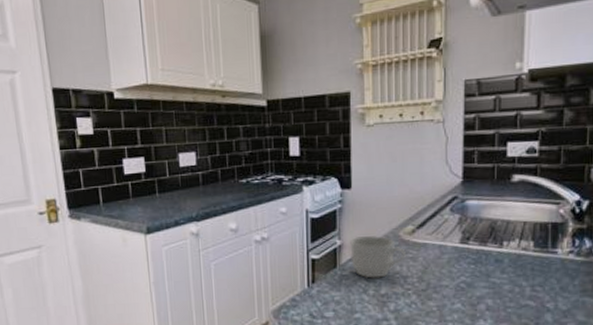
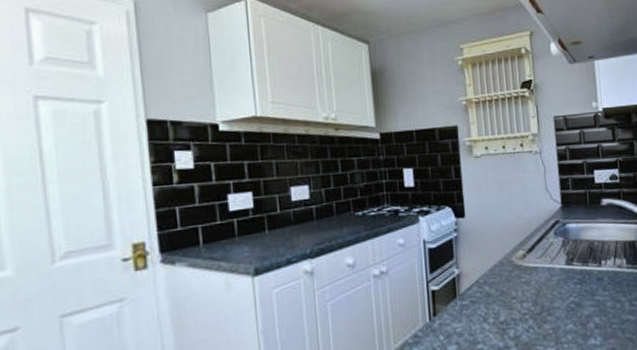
mug: present [350,235,407,279] -> none [467,262,521,307]

